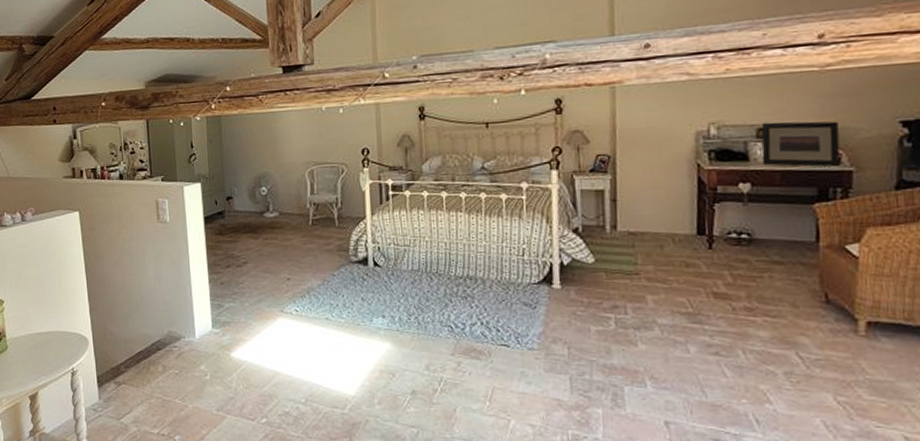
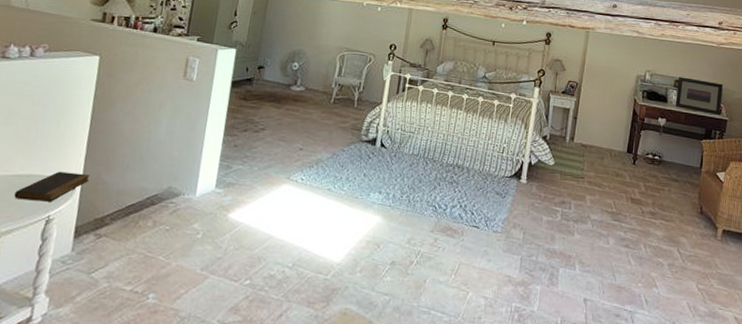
book: none [40,326,98,355] -> present [14,171,90,202]

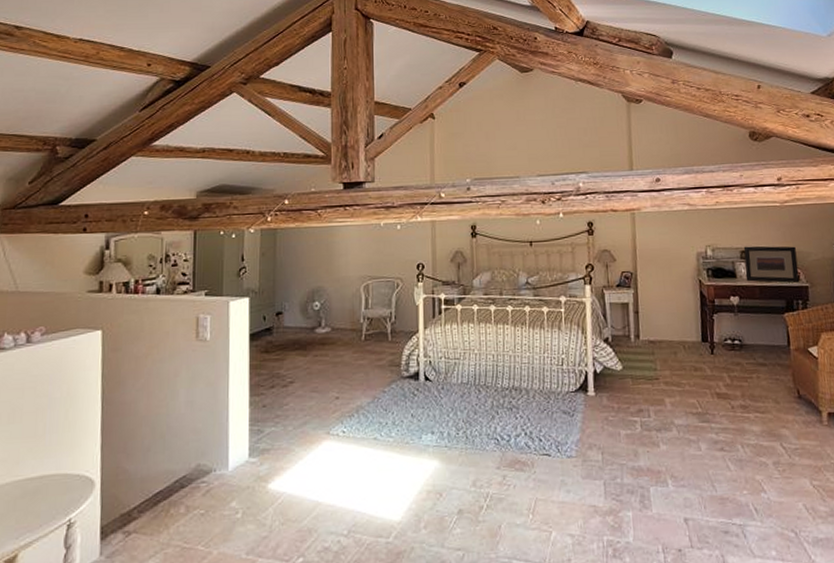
book: present [14,171,90,202] -> none [29,464,109,506]

